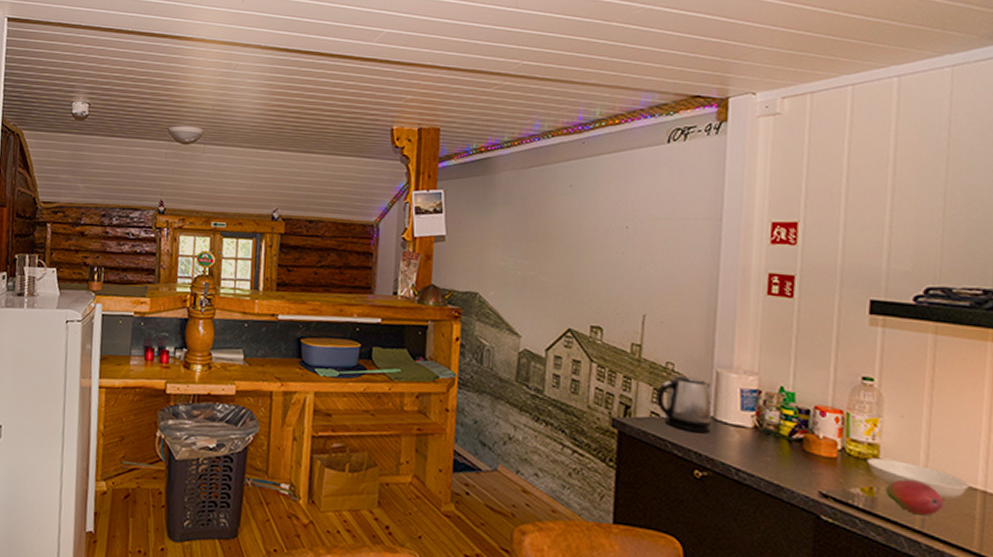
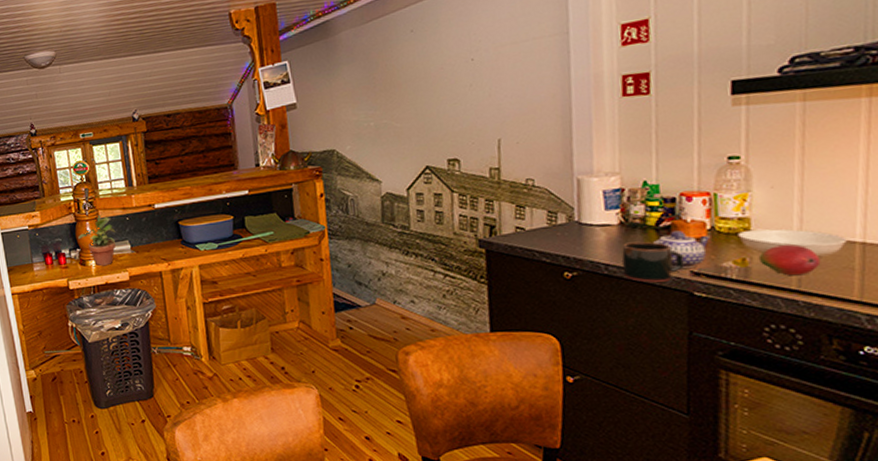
potted plant: none [187,314,231,374] -> present [78,214,116,267]
kettle: present [657,375,712,434] -> none [519,187,577,240]
mug: none [752,449,813,499] -> present [621,241,684,283]
teapot: none [785,445,841,488] -> present [653,230,711,268]

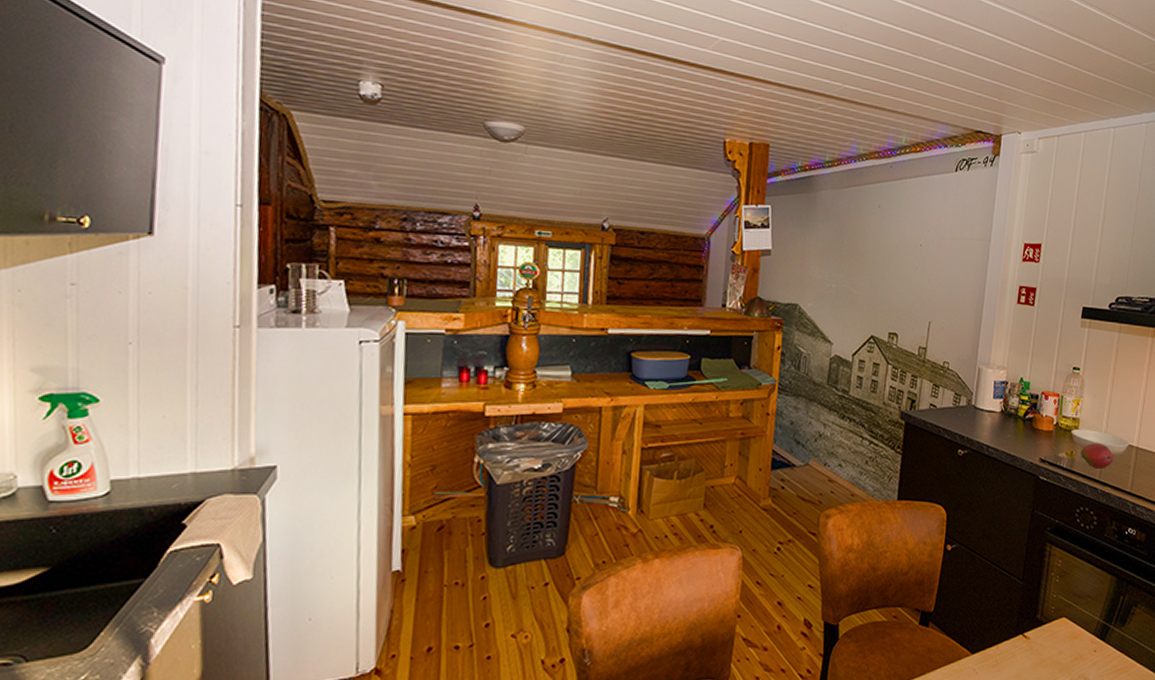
potted plant: present [78,214,116,267] -> none [509,330,557,393]
mug: present [621,241,684,283] -> none [997,428,1037,465]
teapot: present [653,230,711,268] -> none [1020,423,1055,455]

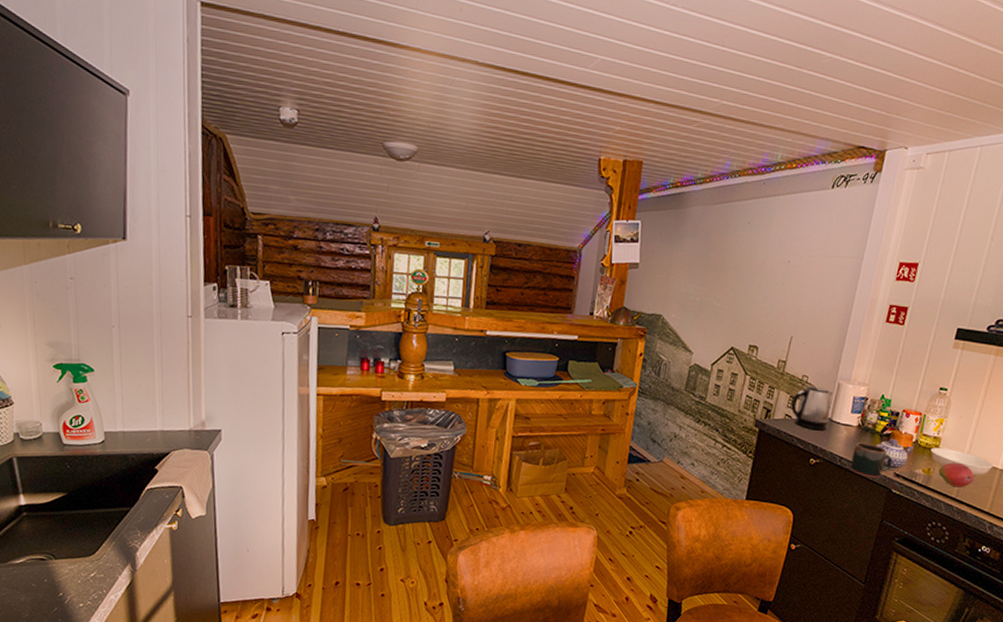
kettle: none [935,372,975,420] -> present [791,386,834,431]
mug: none [997,428,1037,465] -> present [850,442,893,478]
teapot: none [1020,423,1055,455] -> present [876,439,914,470]

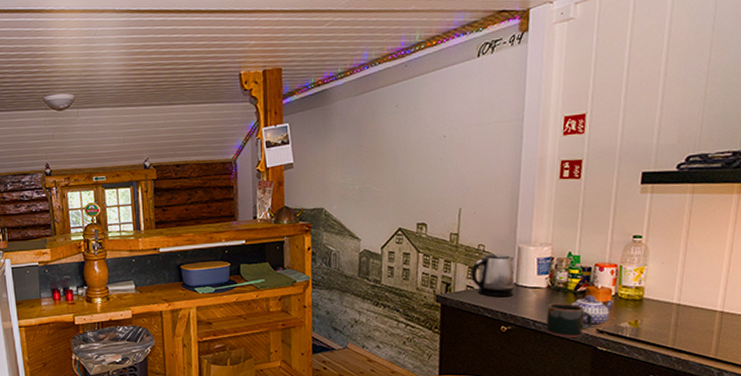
bowl: present [930,447,994,476] -> none [634,297,711,322]
fruit: present [938,462,975,488] -> none [647,310,691,336]

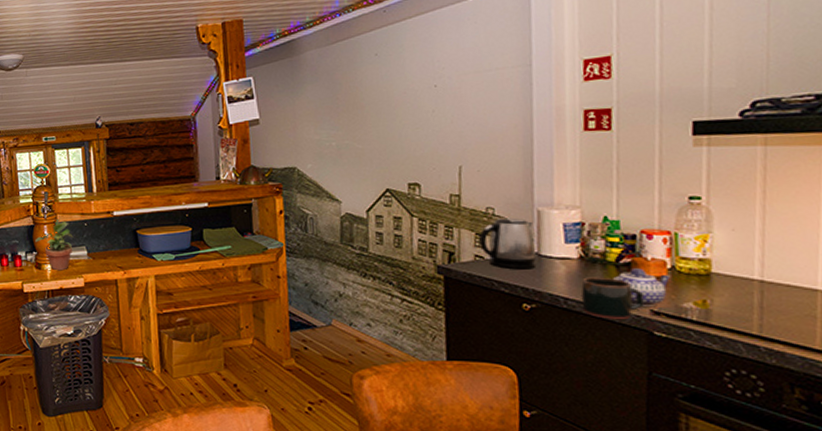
potted plant: none [86,255,122,304] -> present [35,218,74,271]

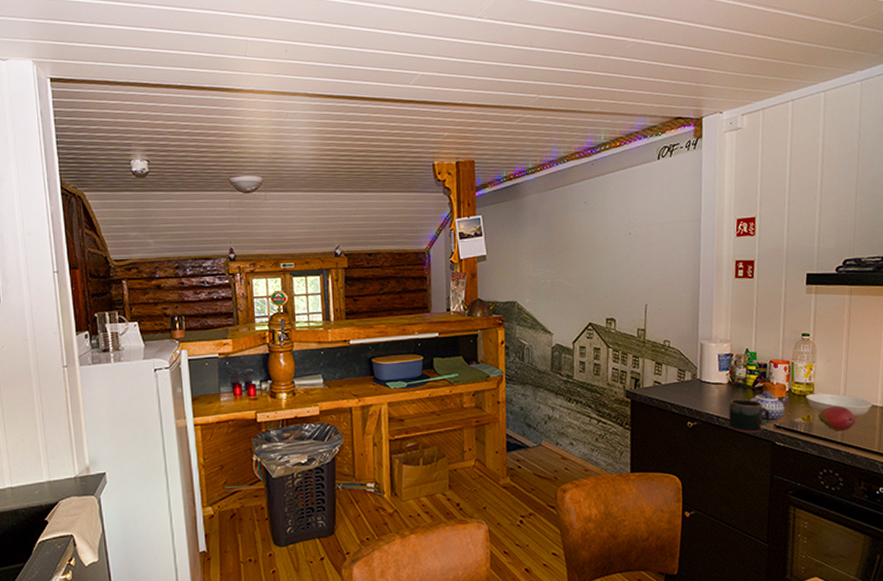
potted plant: present [35,218,74,271] -> none [270,347,310,400]
kettle: present [479,217,537,270] -> none [658,349,698,394]
bowl: none [698,272,809,303] -> present [806,393,872,417]
fruit: none [719,288,783,321] -> present [818,405,856,431]

